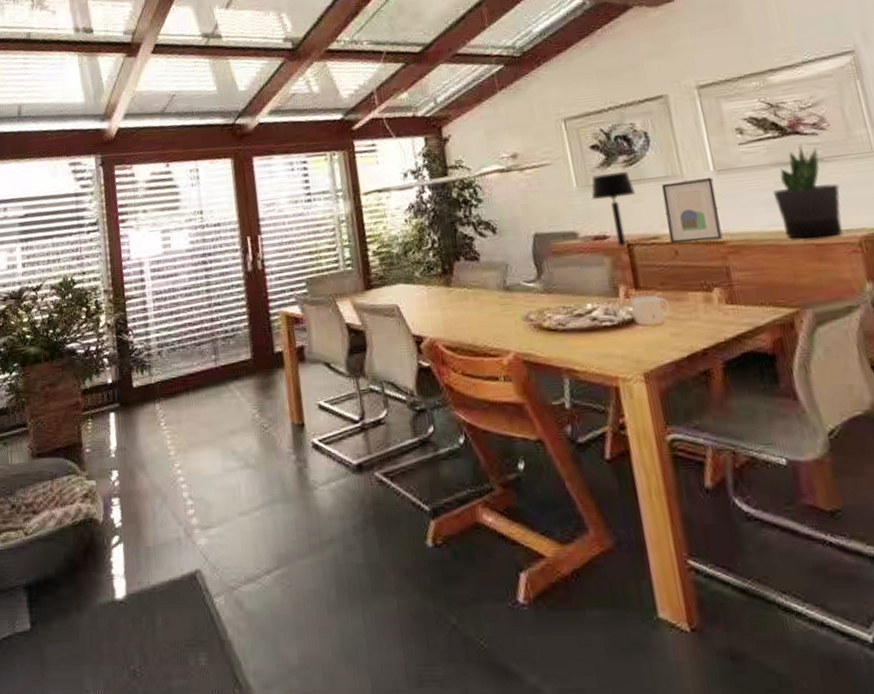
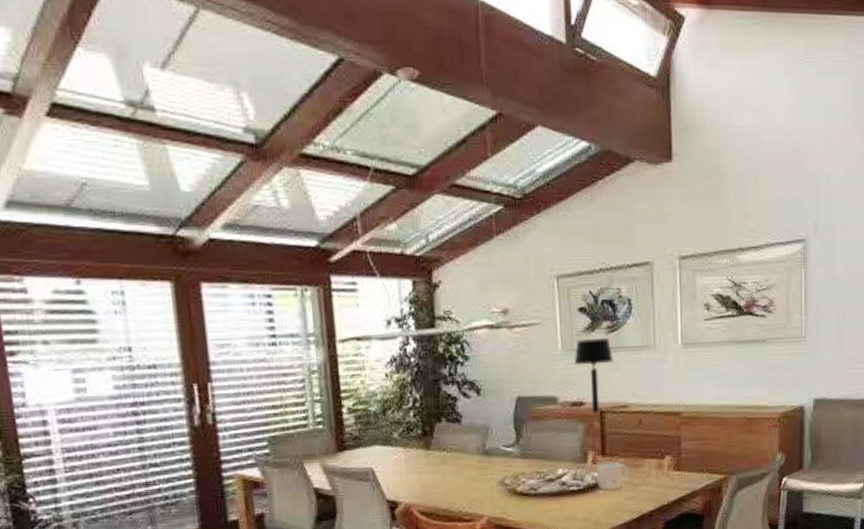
picture frame: present [661,177,723,244] -> none [635,349,680,413]
planter: present [772,145,843,239] -> none [724,325,773,413]

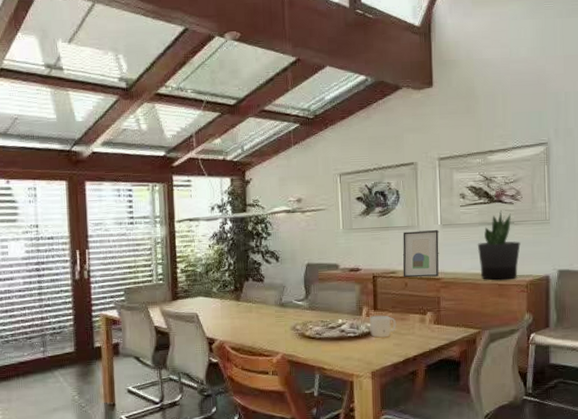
table lamp: present [574,338,613,414] -> none [352,220,384,278]
picture frame: none [635,349,680,413] -> present [402,229,440,278]
planter: none [724,325,773,413] -> present [477,210,521,280]

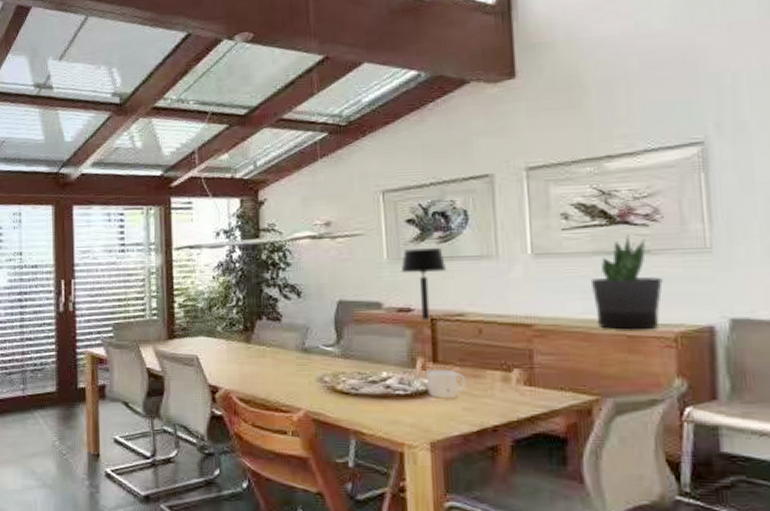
table lamp: none [352,220,384,278] -> present [400,247,446,320]
picture frame: present [402,229,440,278] -> none [474,260,531,323]

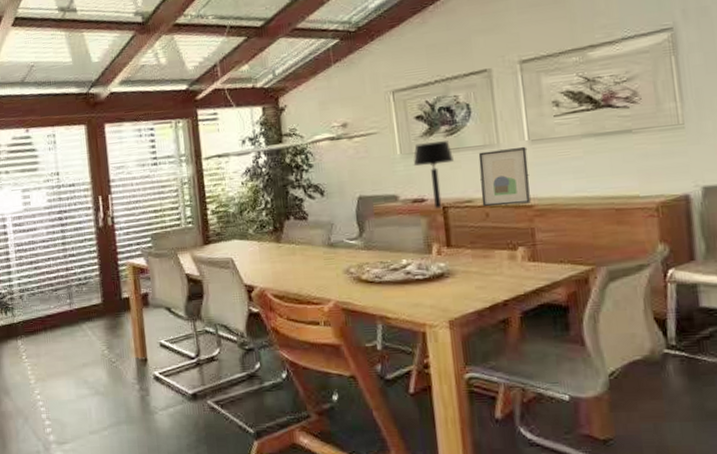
mug: present [427,369,467,399] -> none [442,252,478,280]
picture frame: none [474,260,531,323] -> present [478,146,531,207]
planter: present [590,235,663,330] -> none [581,117,644,204]

